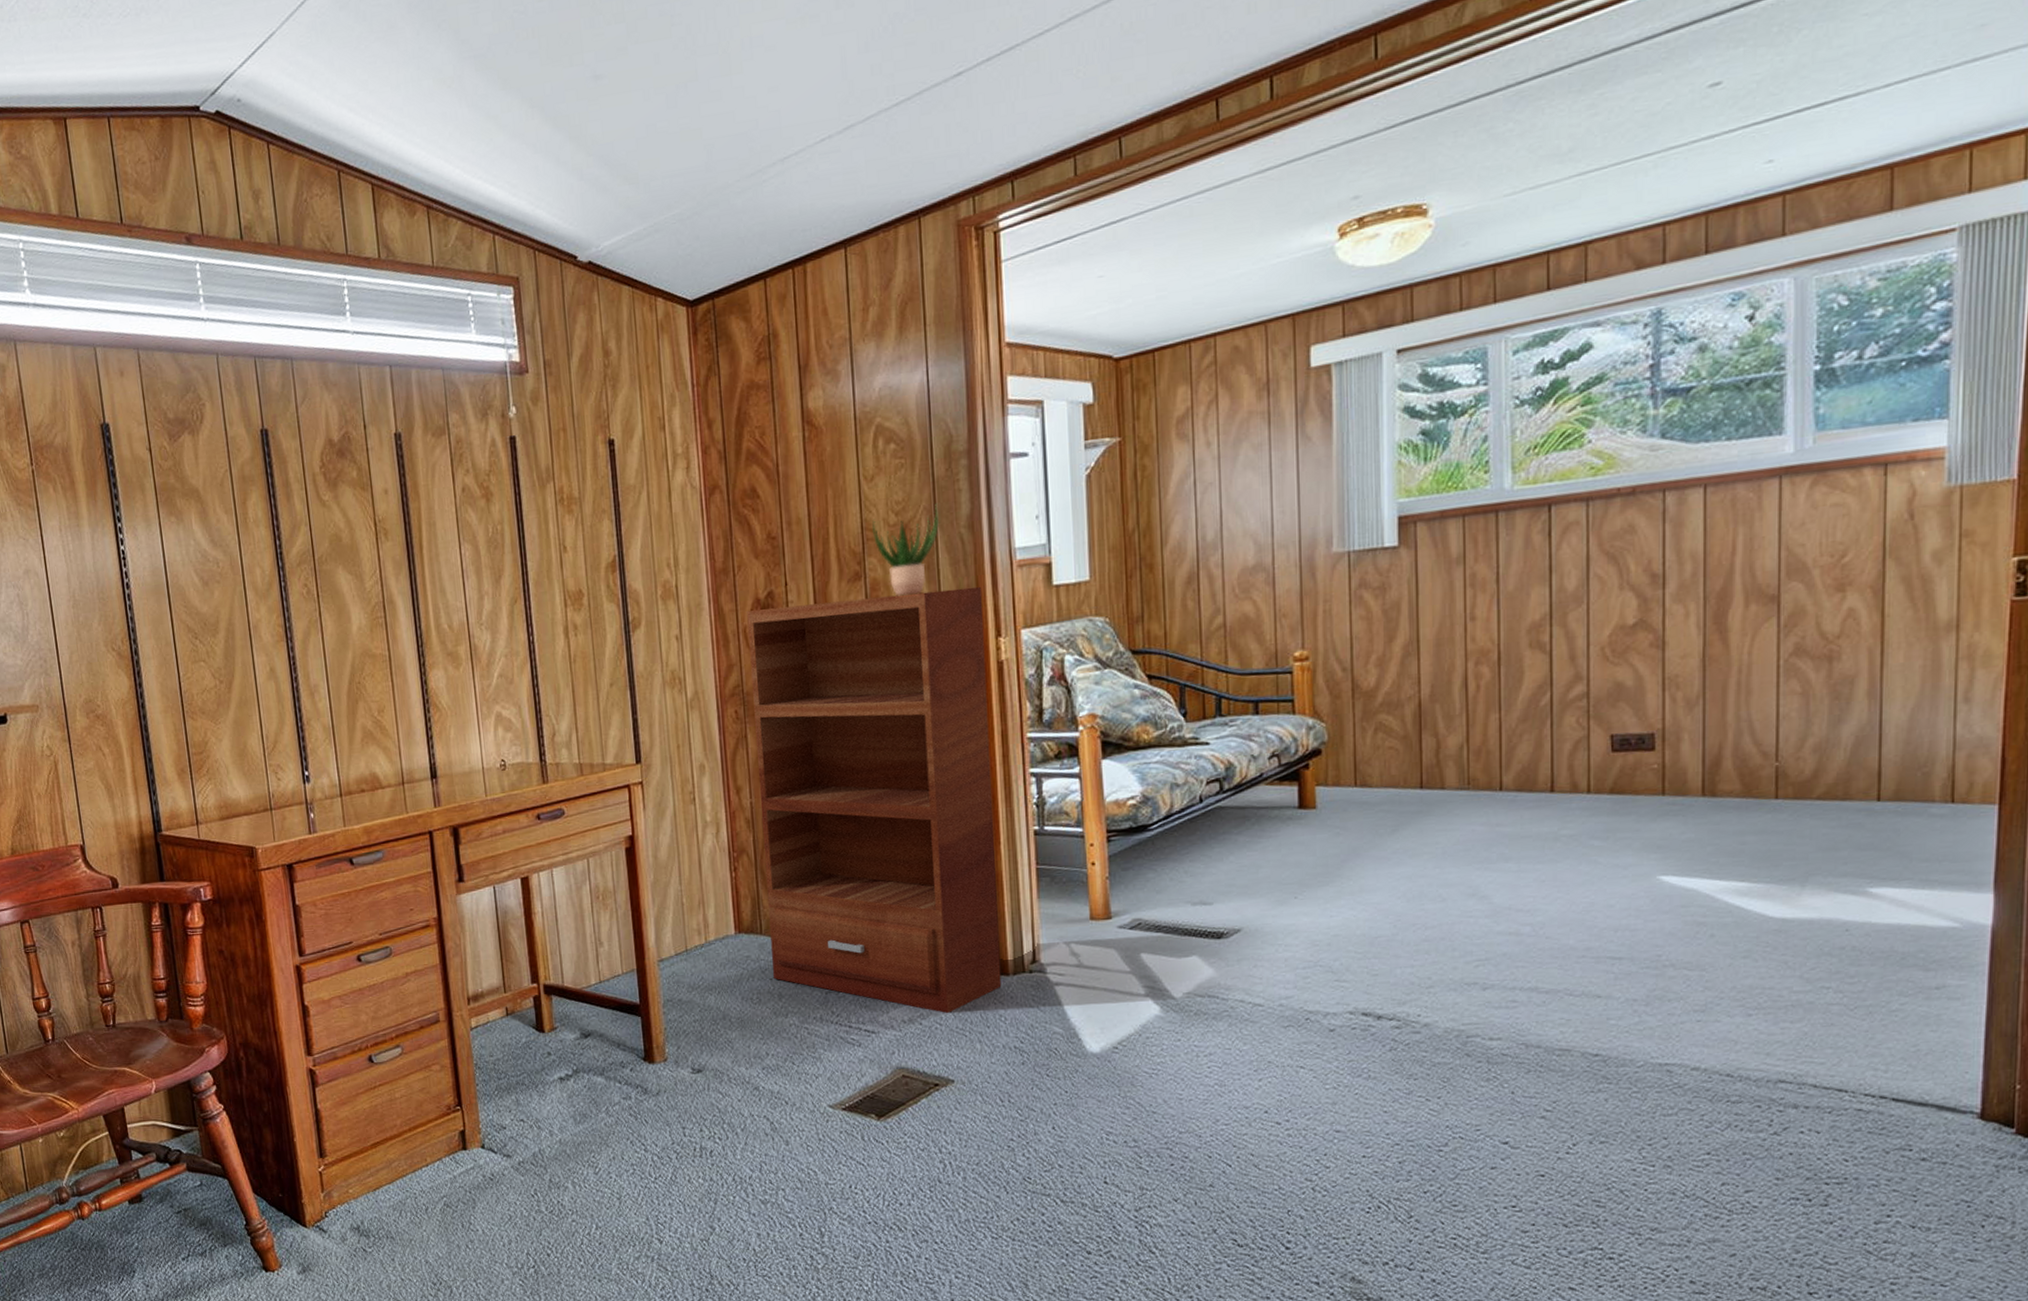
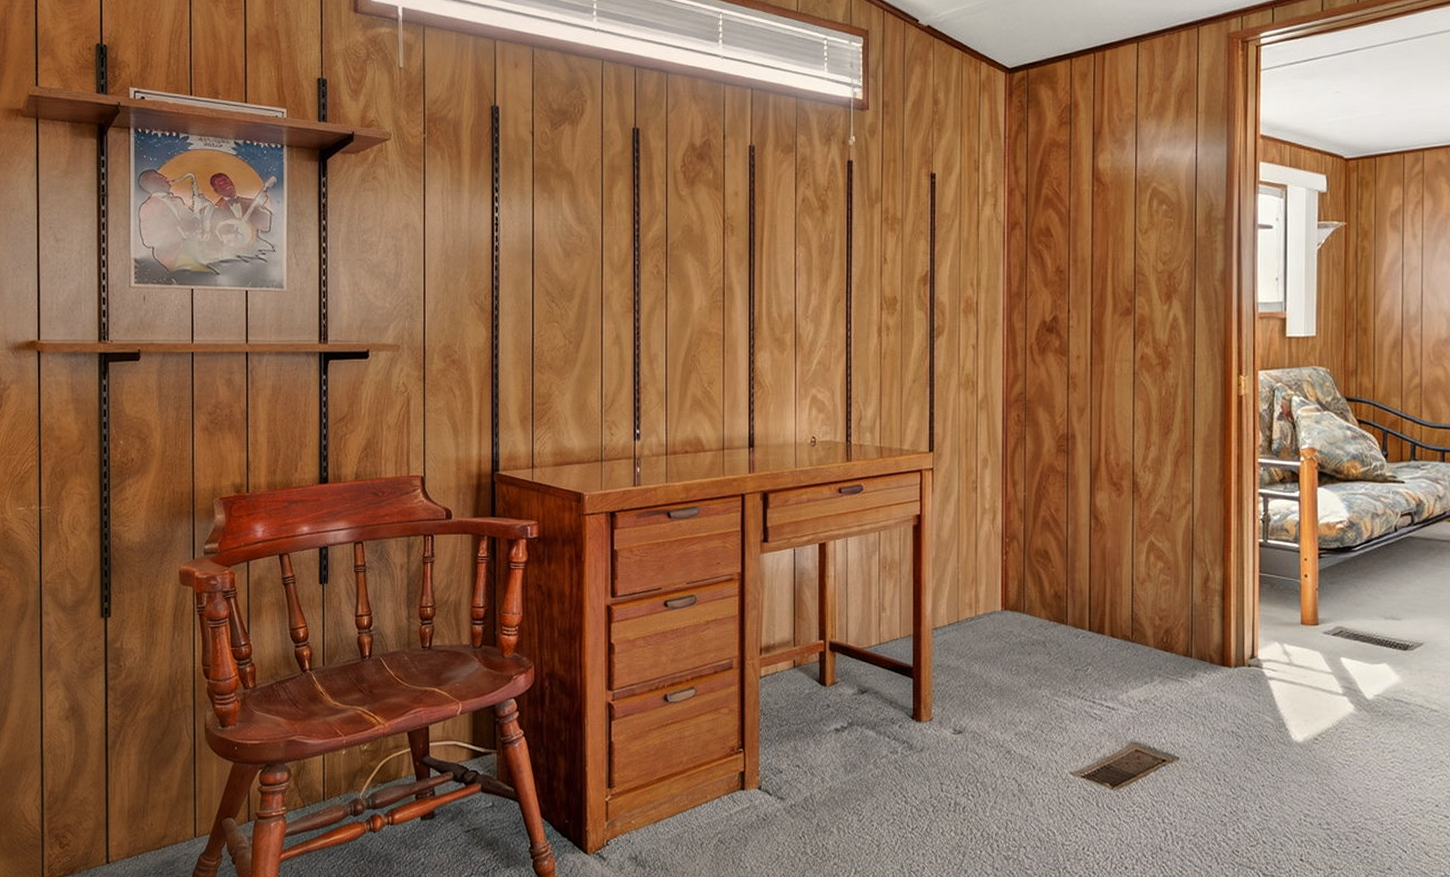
bookshelf: present [747,586,1002,1014] -> none [1032,331,1229,698]
potted plant: present [872,503,940,596] -> none [1144,258,1199,332]

